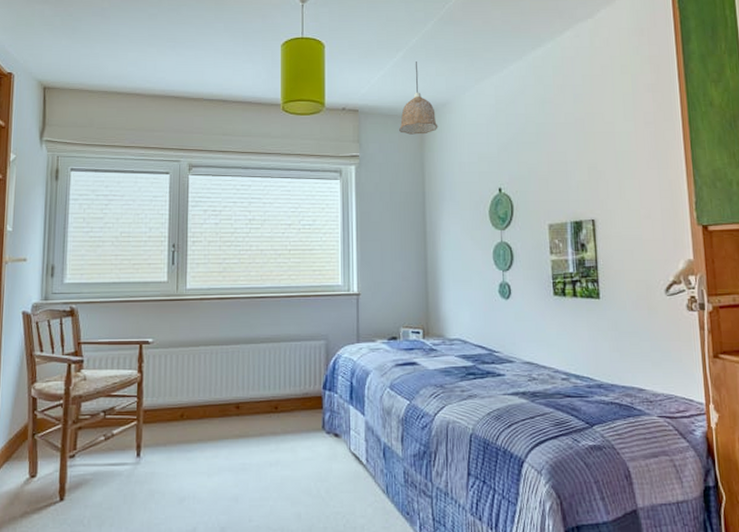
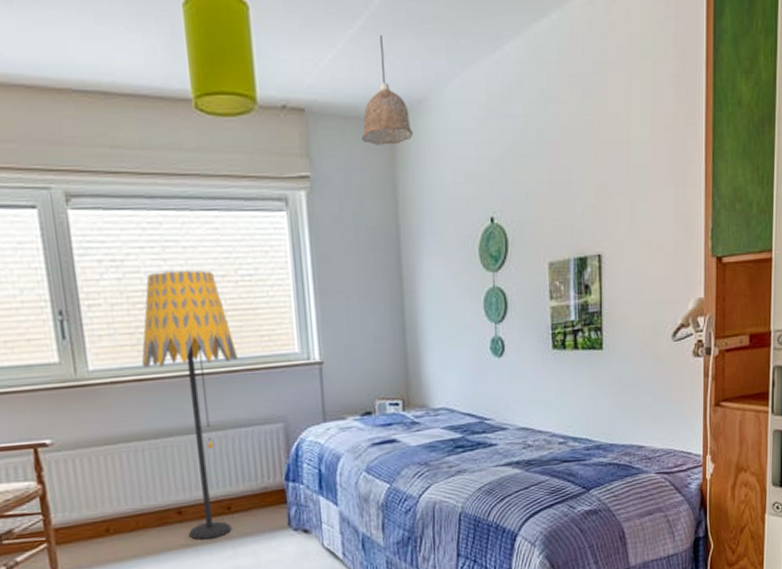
floor lamp: none [224,220,296,432] -> present [141,270,239,540]

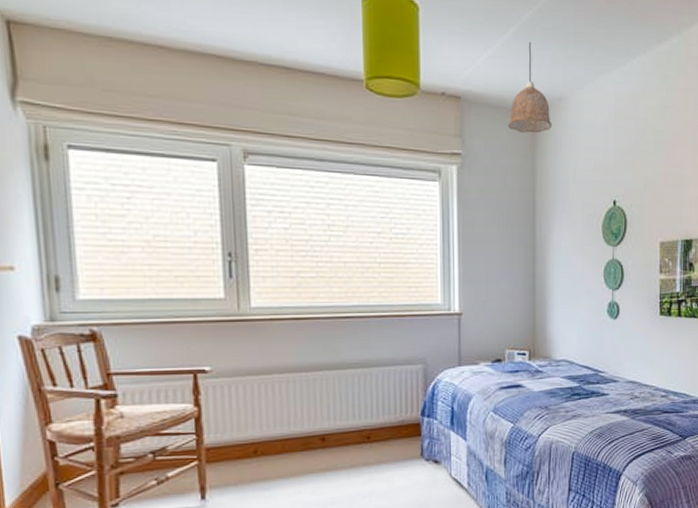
floor lamp: present [141,270,239,540] -> none [299,225,388,465]

